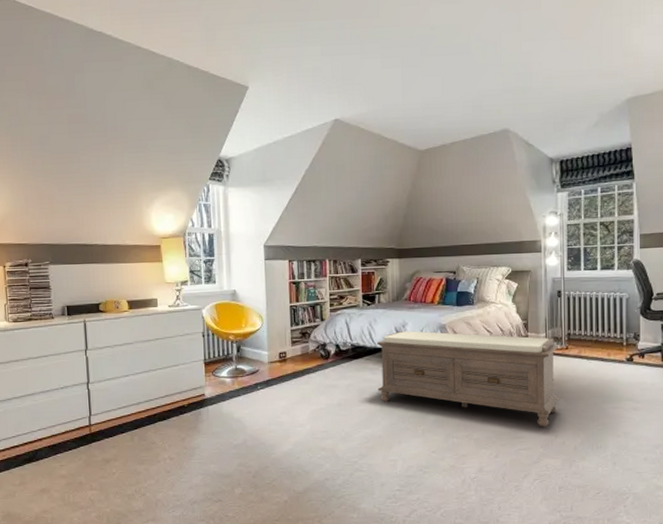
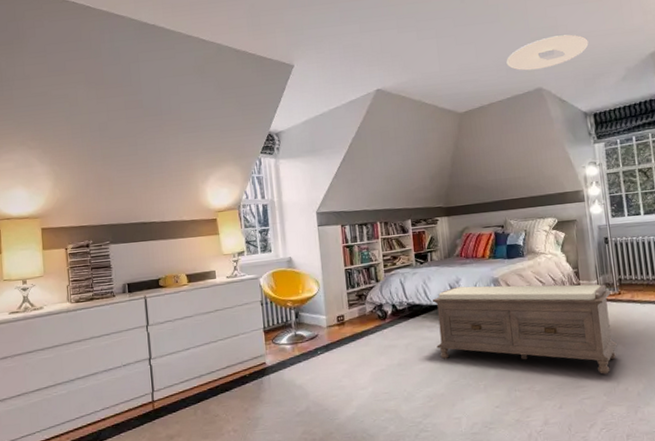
ceiling light: none [474,73,563,110] -> present [506,34,589,71]

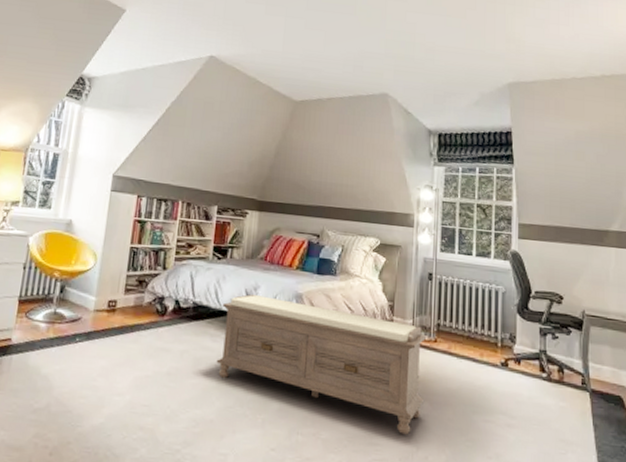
ceiling light: present [506,34,589,71] -> none [355,42,445,74]

